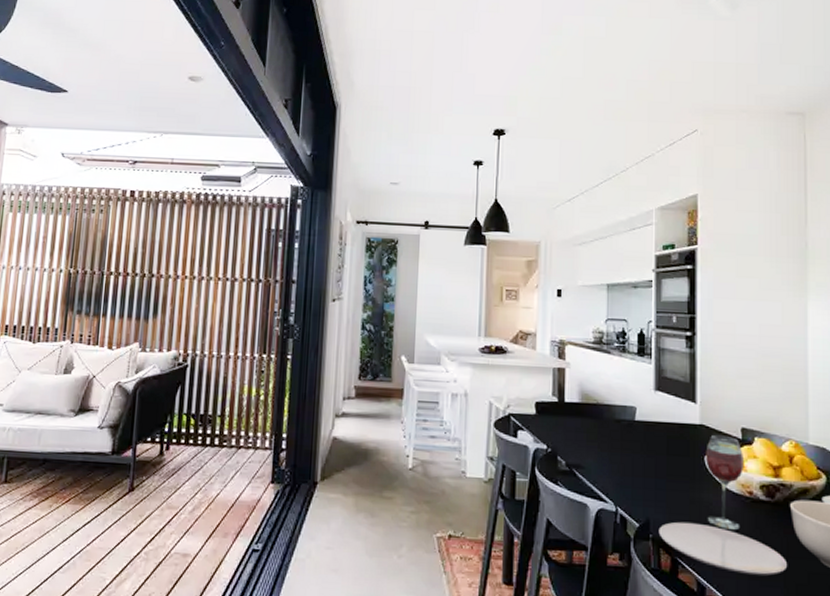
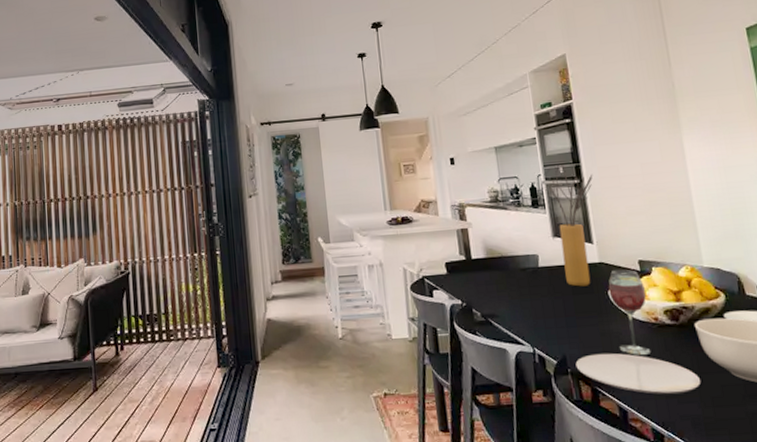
vase: none [659,322,707,448] -> present [550,172,593,287]

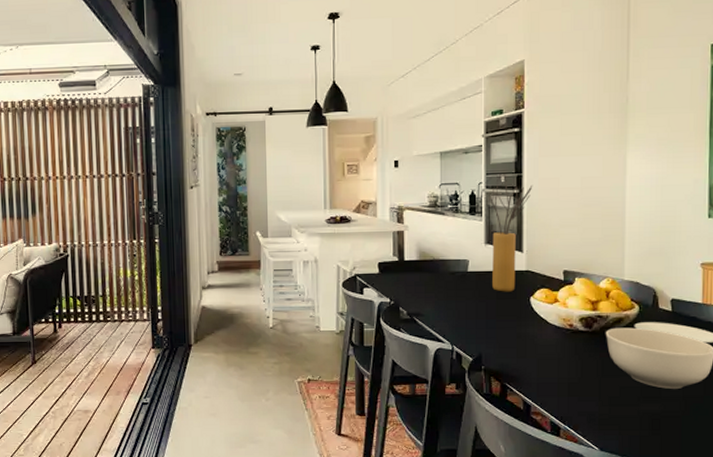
plate: present [575,353,702,395] -> none [490,353,603,393]
wineglass: present [608,269,652,356] -> none [531,278,566,358]

